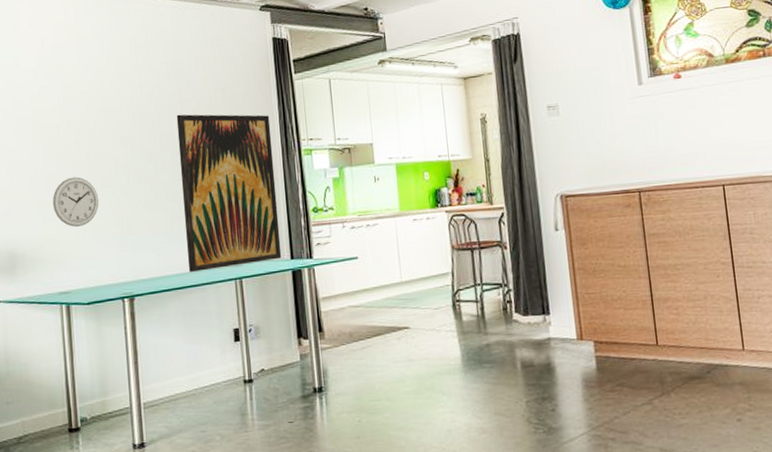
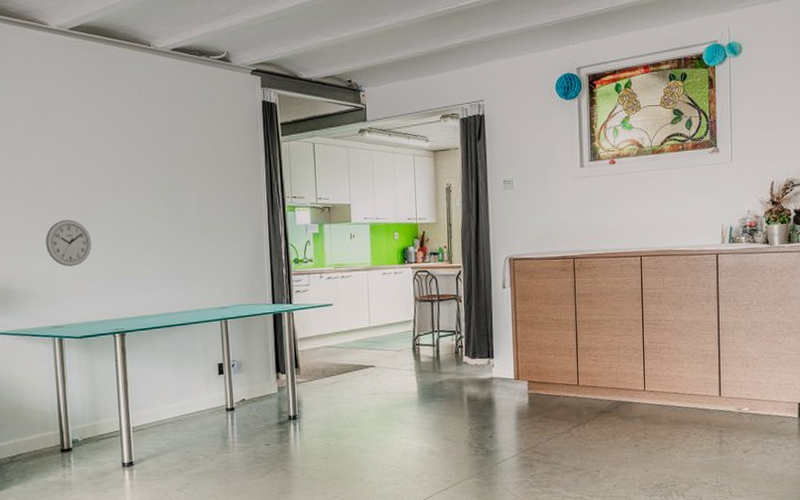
wall art: present [176,114,282,273] -> none [168,166,264,313]

